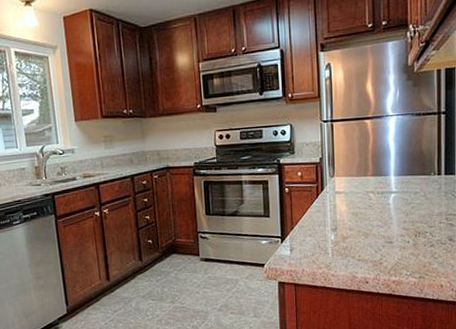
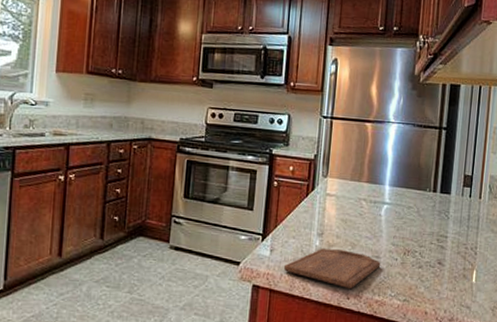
cutting board: none [305,240,394,274] -> present [284,248,381,288]

